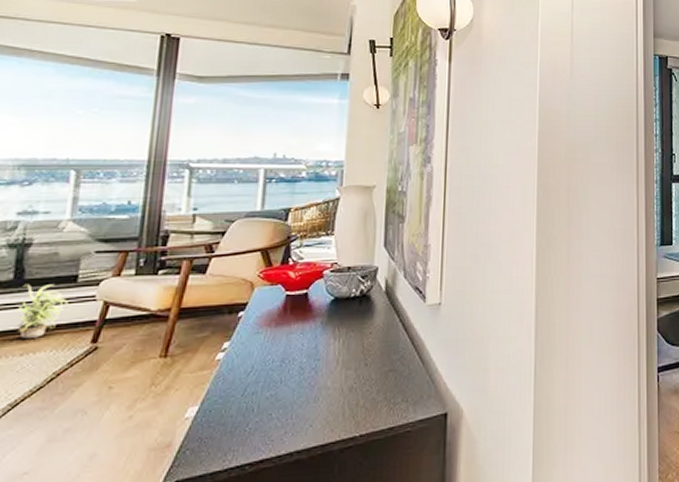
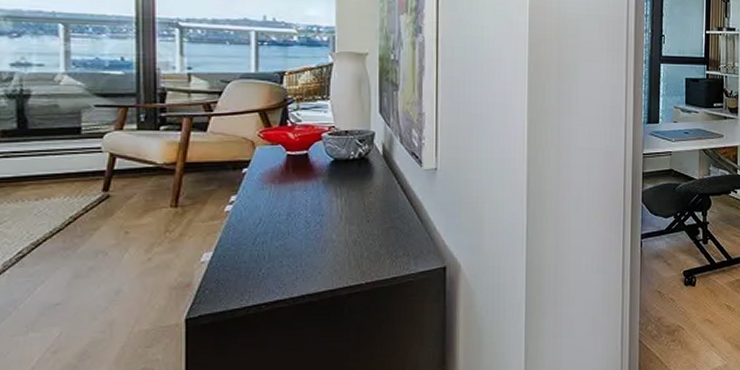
potted plant: present [13,283,68,338] -> none [22,133,75,184]

